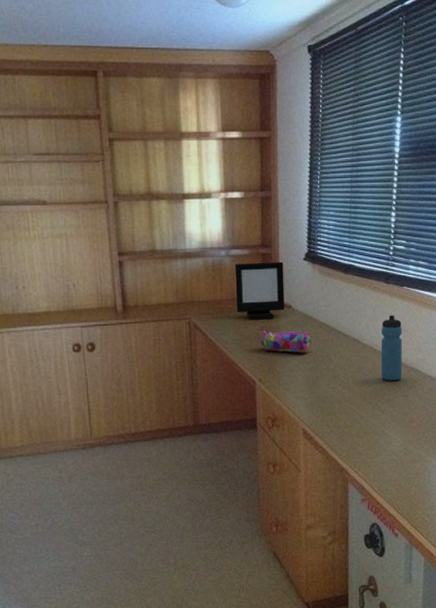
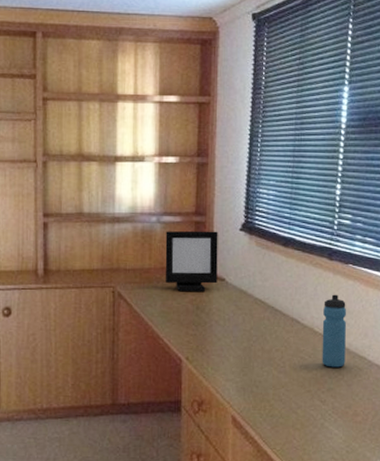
pencil case: present [260,330,312,353] -> none [189,304,246,330]

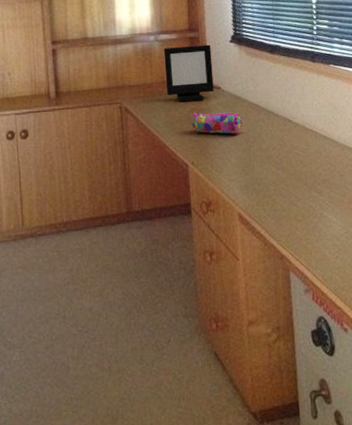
pencil case: none [189,304,246,330] -> present [191,112,243,134]
water bottle: present [322,294,346,368] -> none [311,93,336,160]

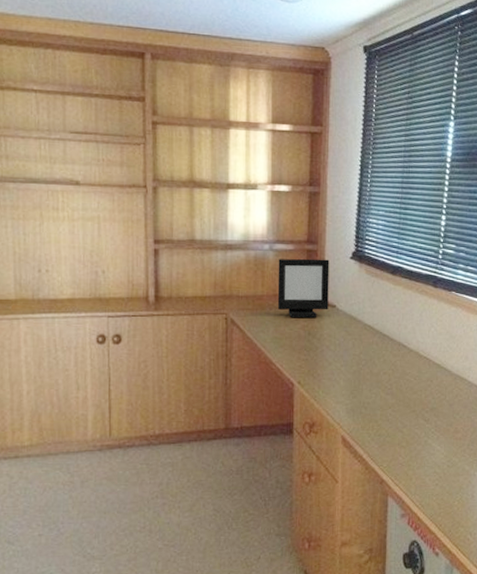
pencil case: present [191,112,243,134] -> none [301,330,355,355]

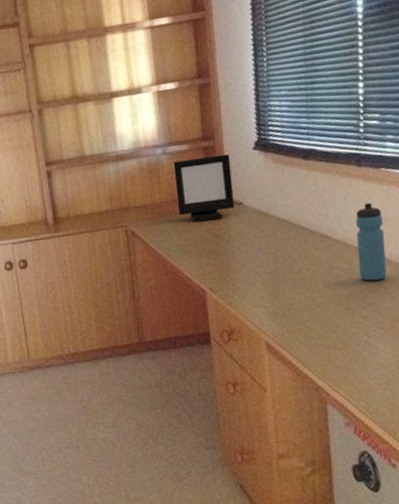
water bottle: none [426,320,449,389] -> present [356,202,387,281]

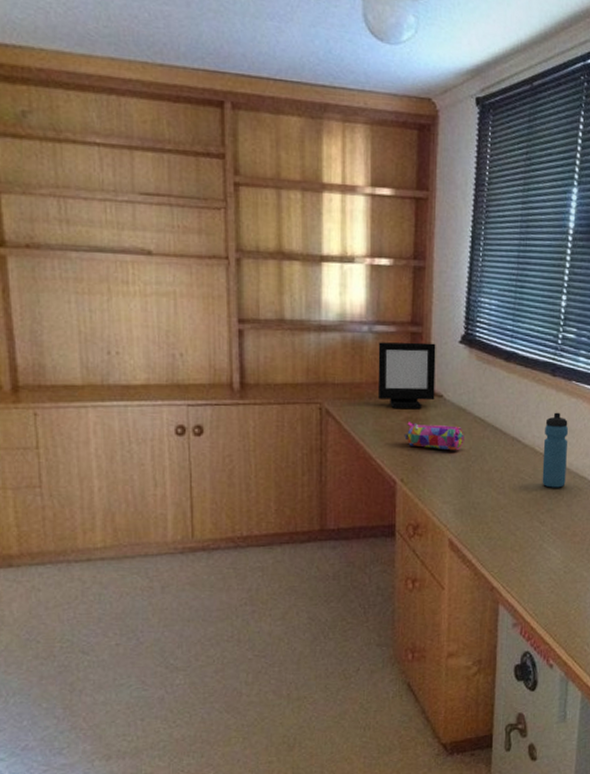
pencil case: none [208,231,270,256] -> present [404,422,464,450]

